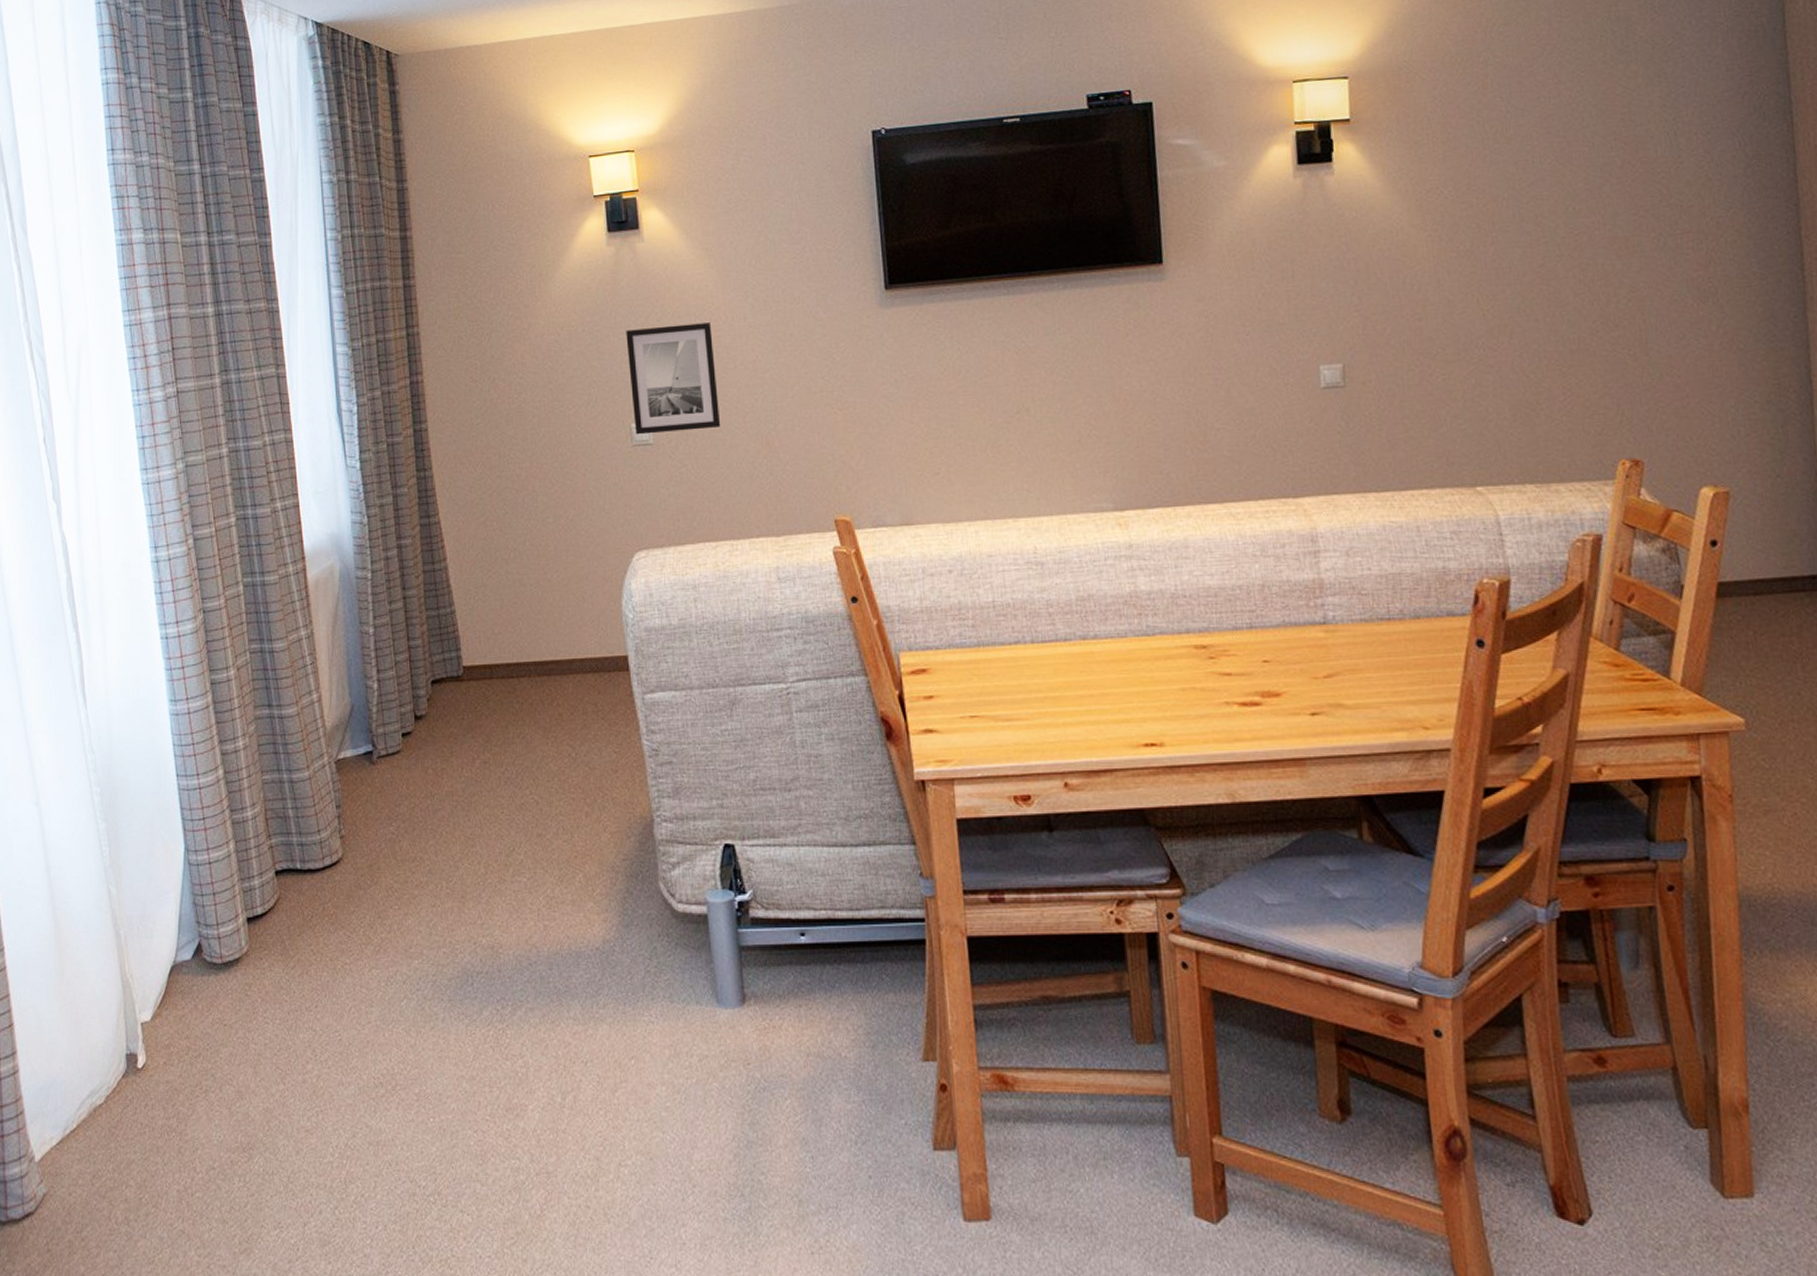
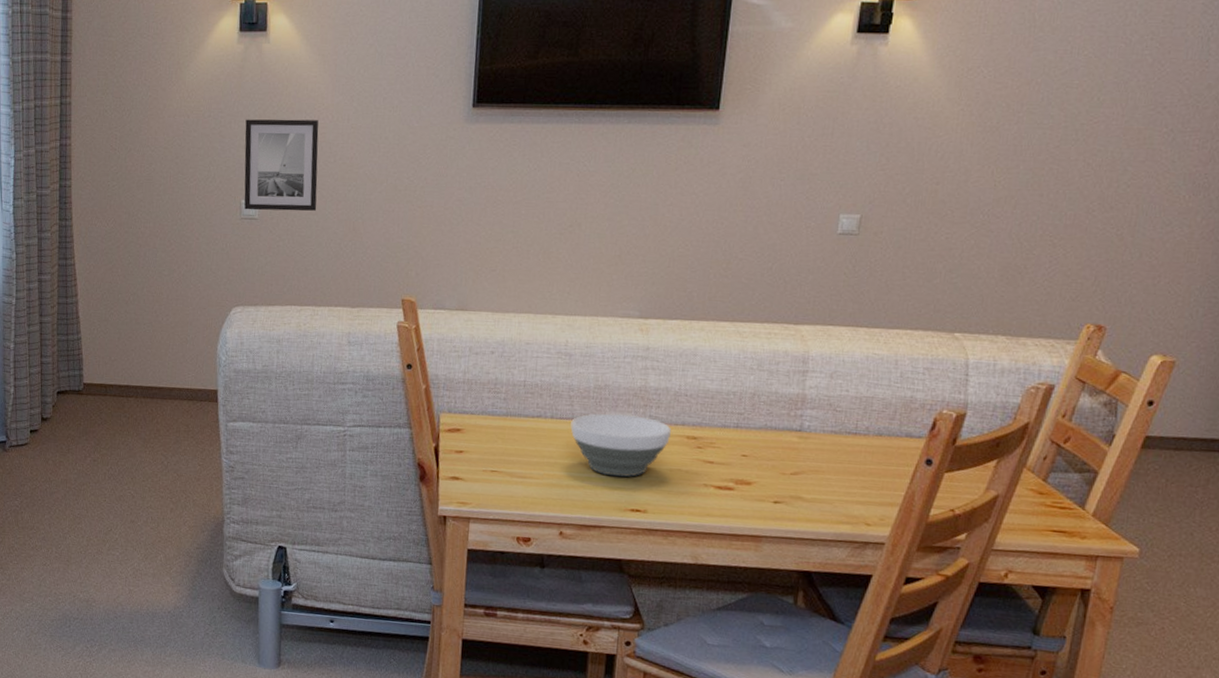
bowl: none [1056,627,1175,706] -> present [570,413,671,478]

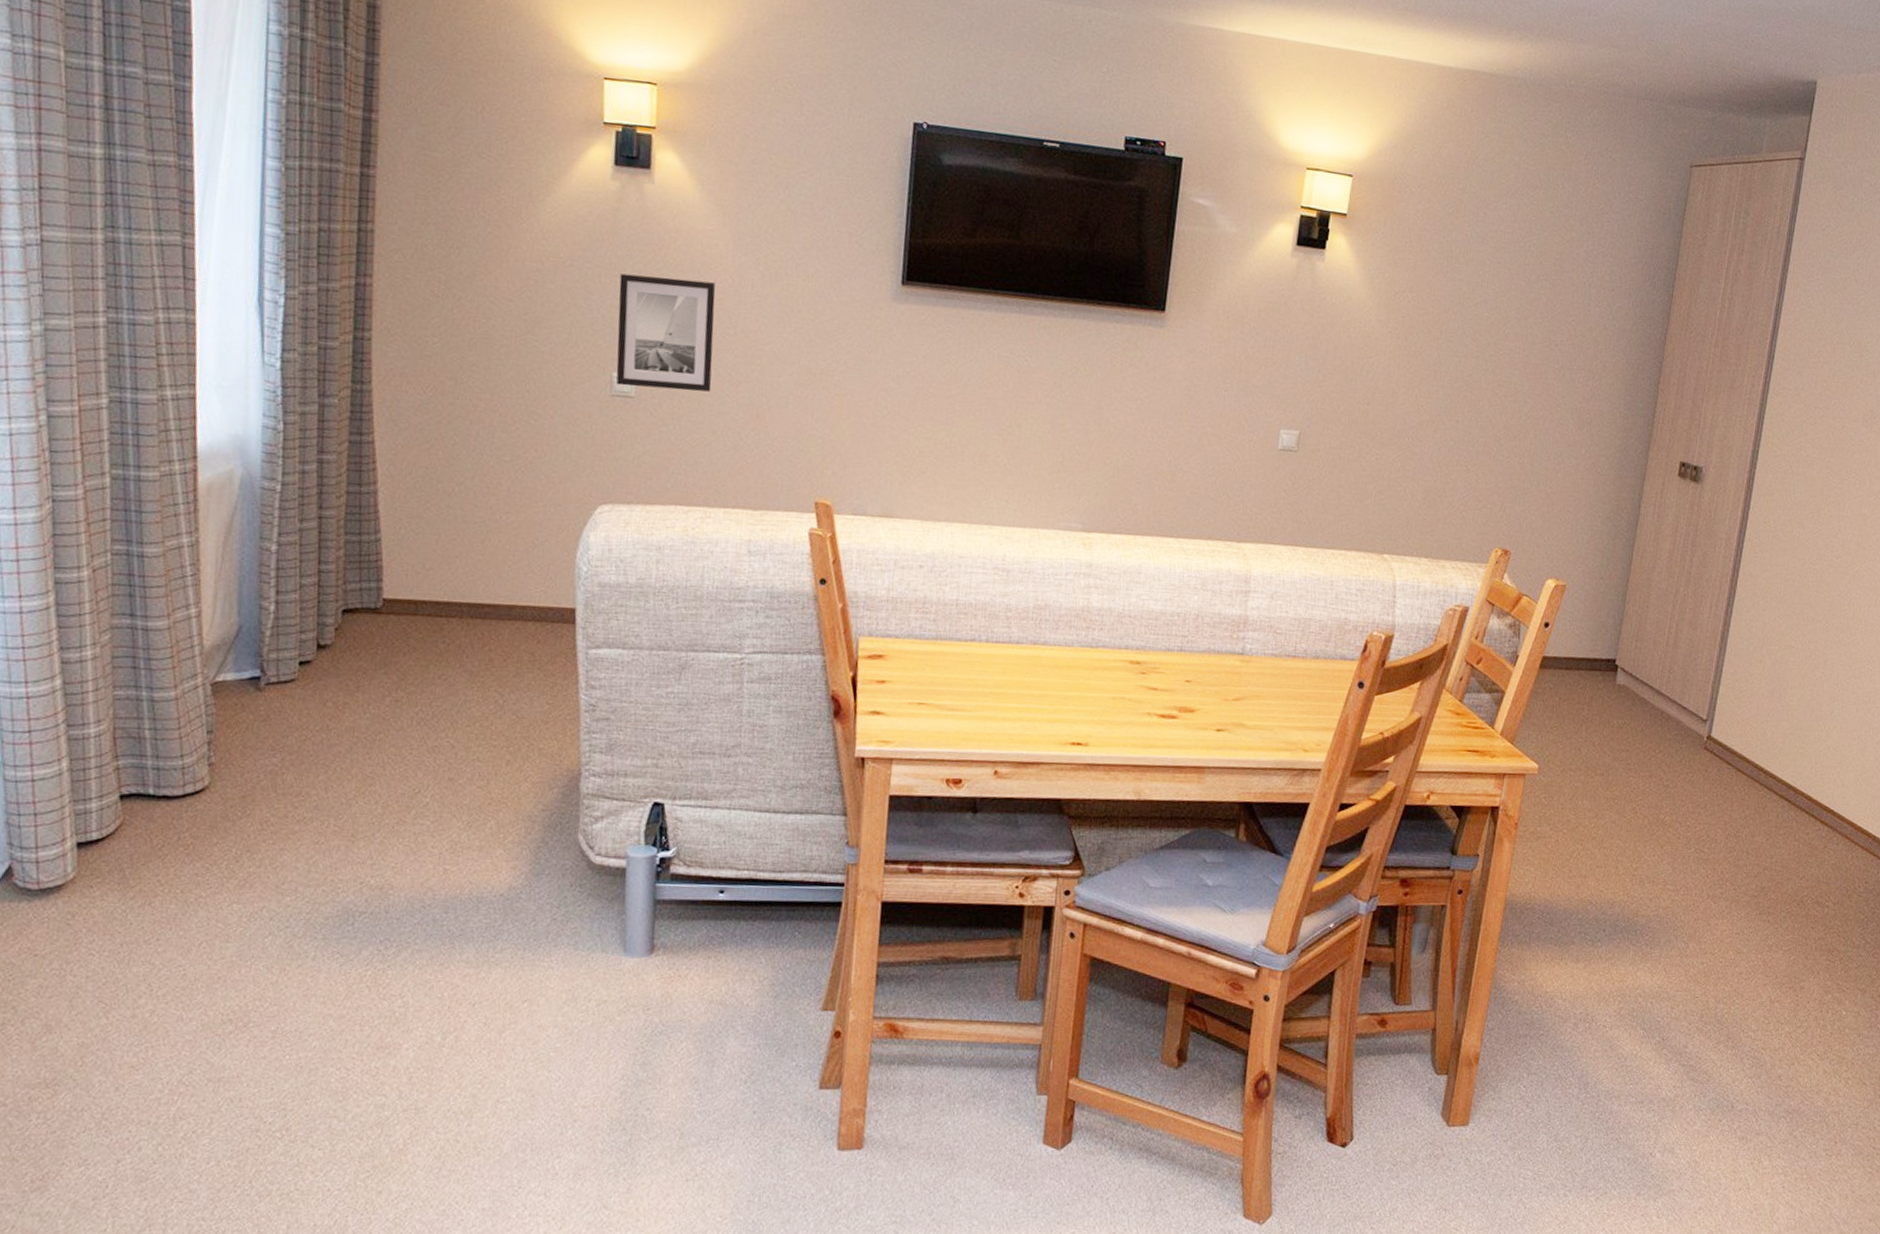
bowl: present [570,413,671,478] -> none [1007,636,1114,708]

